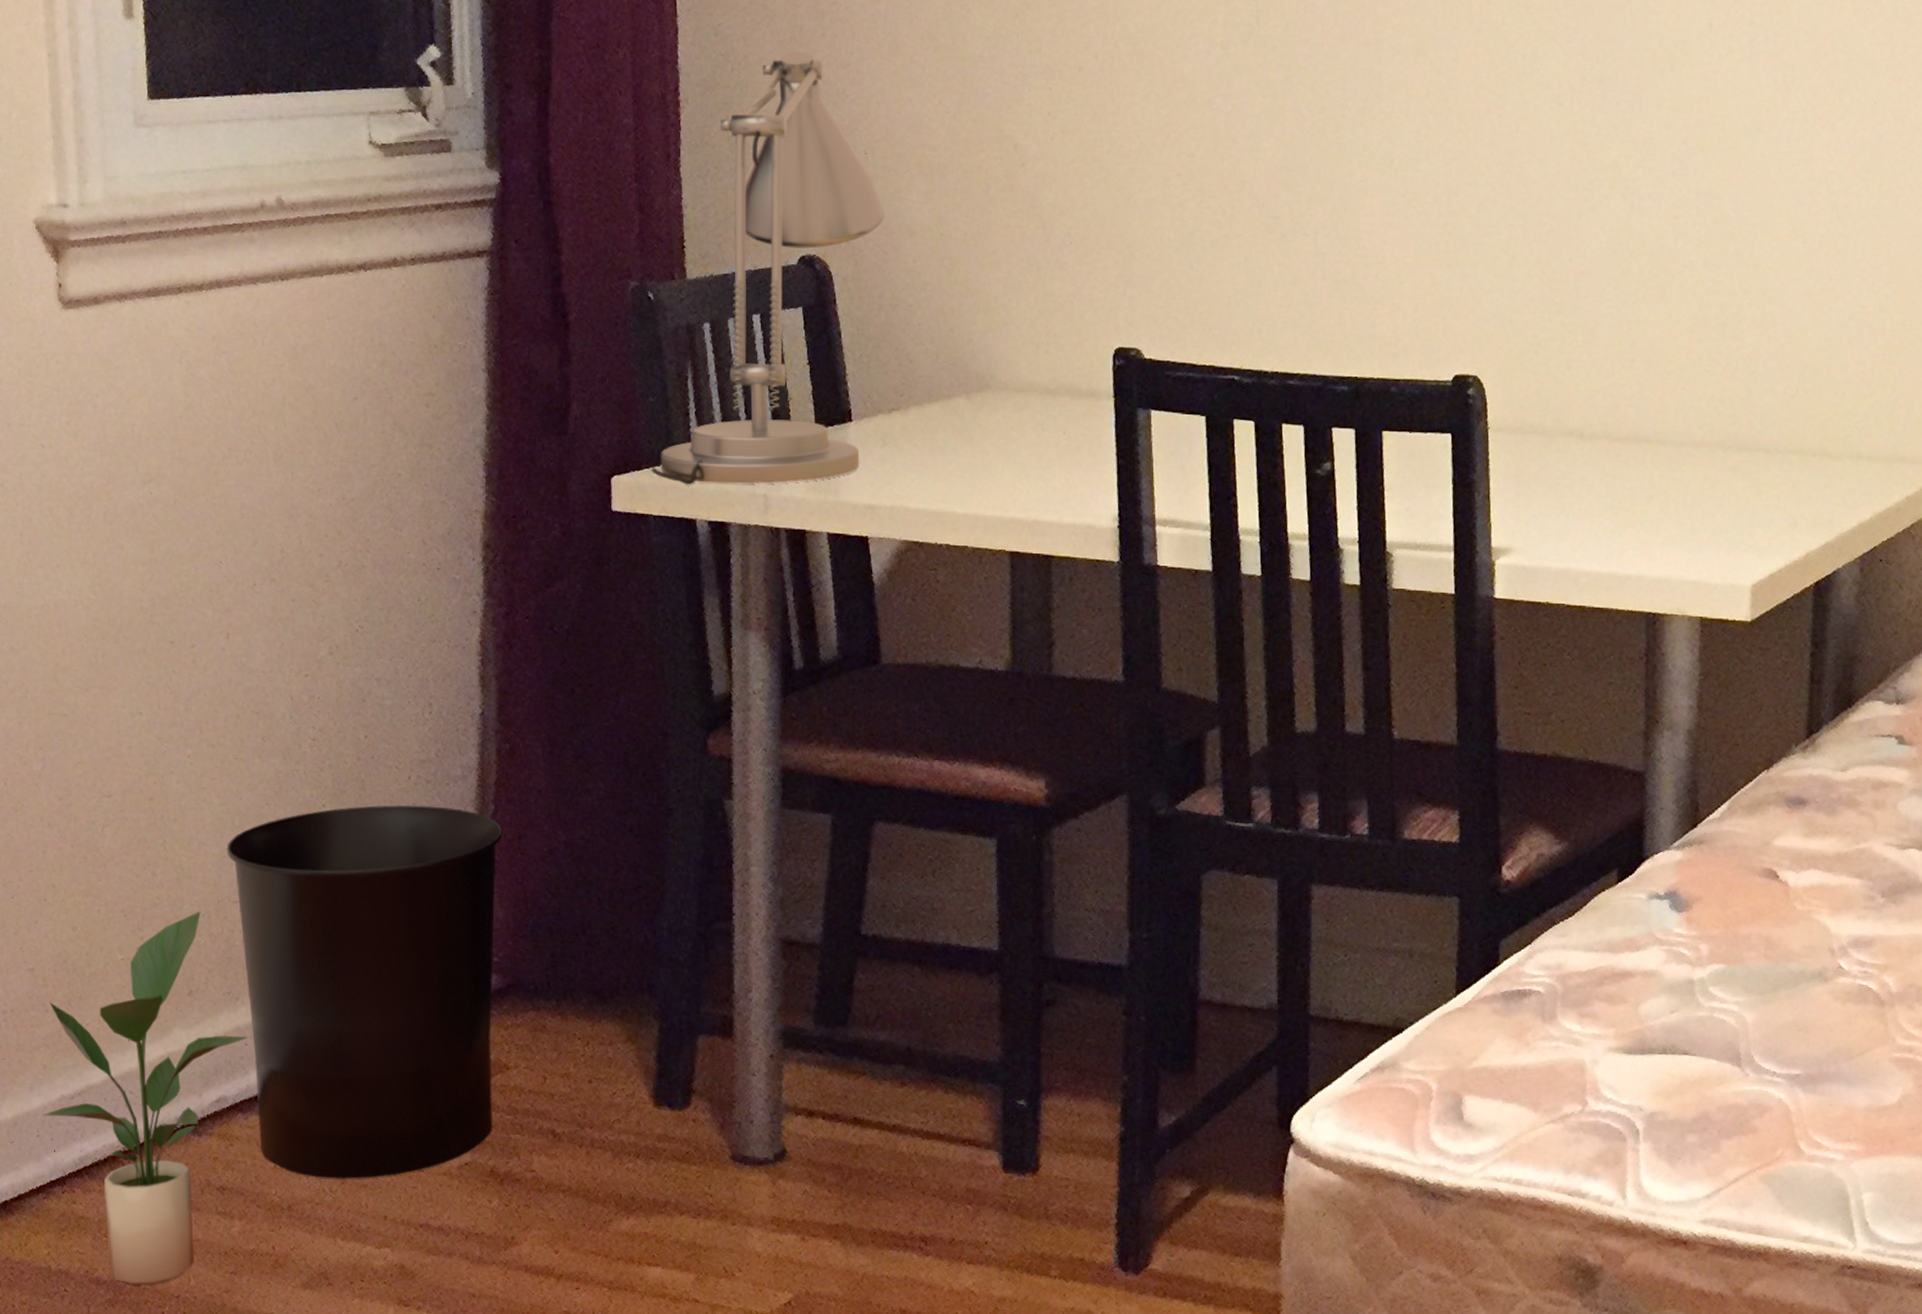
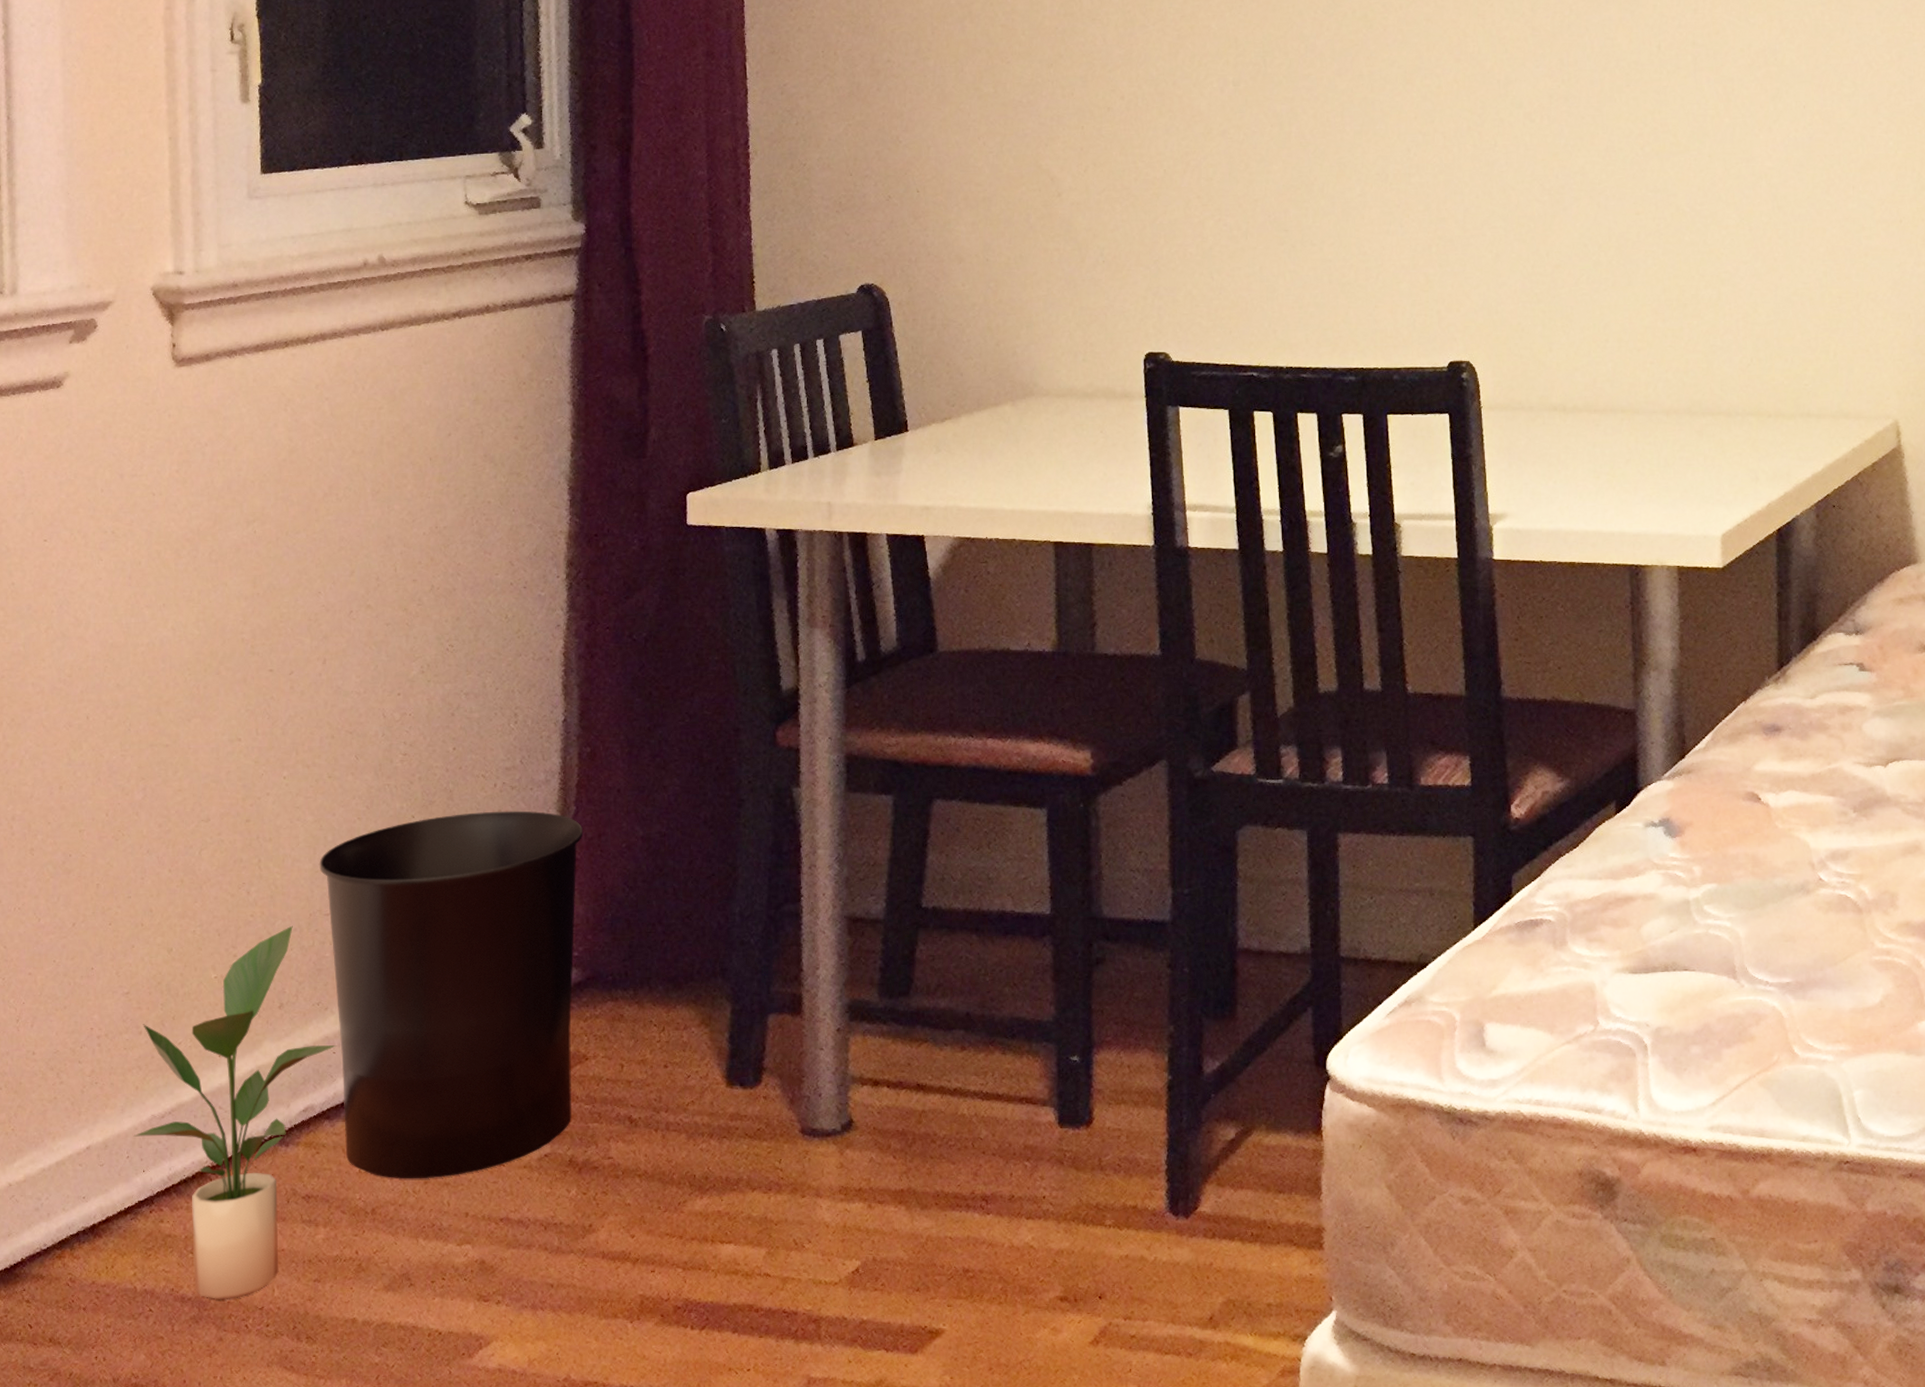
desk lamp: present [652,52,886,485] -> none [724,105,937,497]

